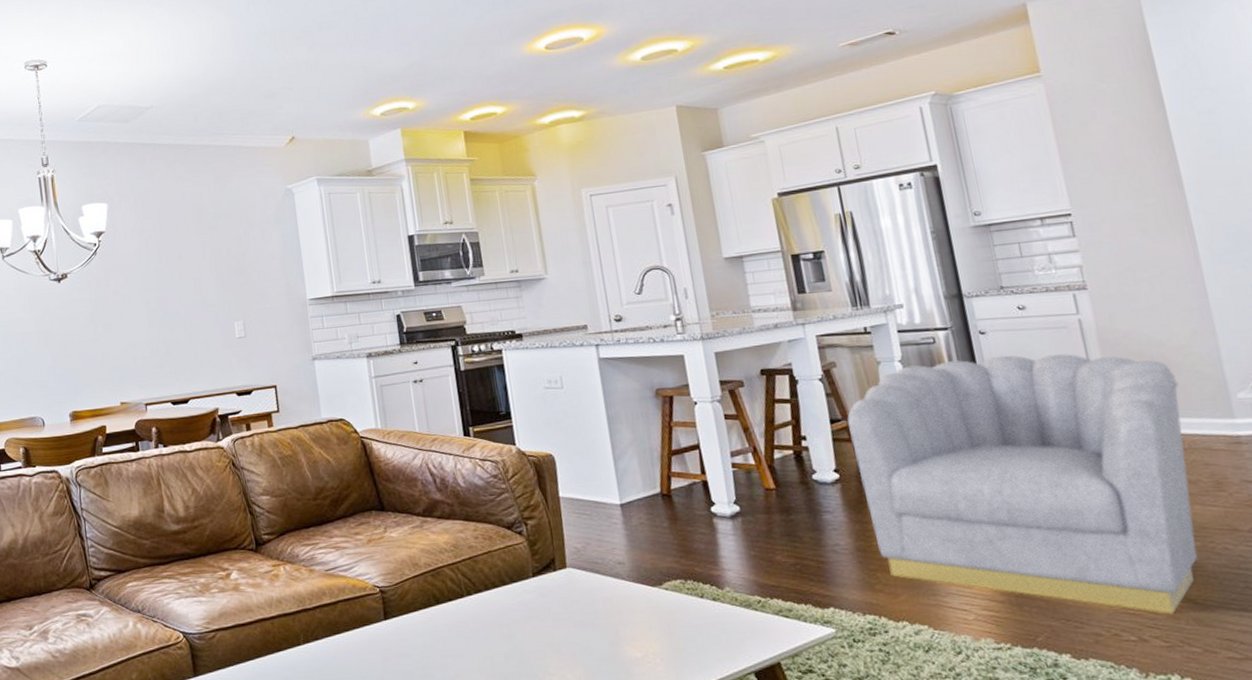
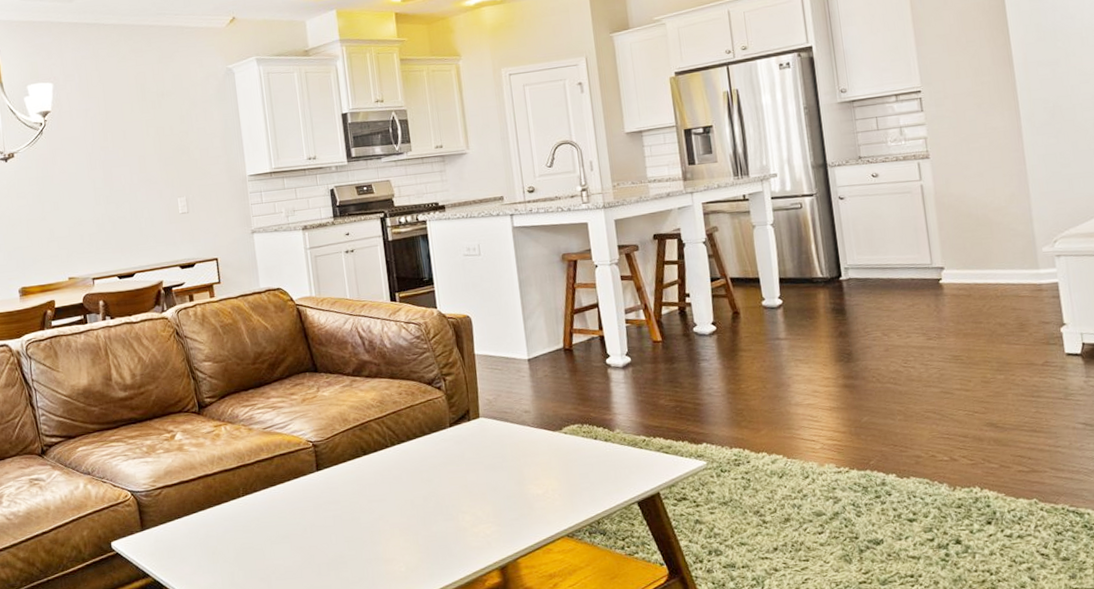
armchair: present [847,354,1198,615] -> none [725,216,1001,437]

